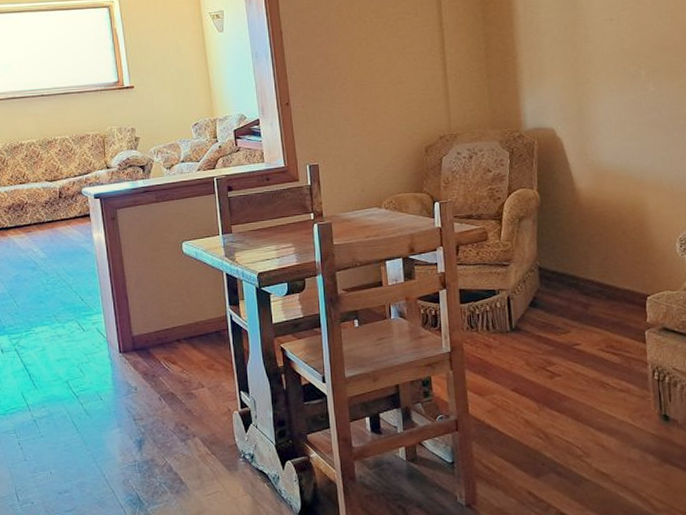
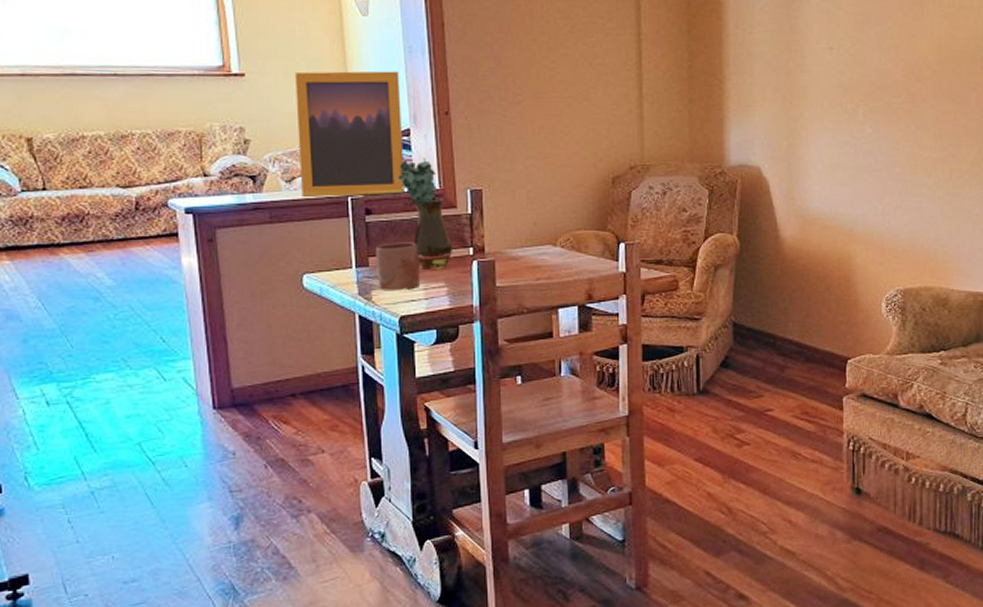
picture frame: none [170,74,258,181] -> present [294,71,405,198]
mug: none [236,211,273,253] -> present [375,242,421,292]
vase: none [251,141,297,233] -> present [397,155,452,270]

